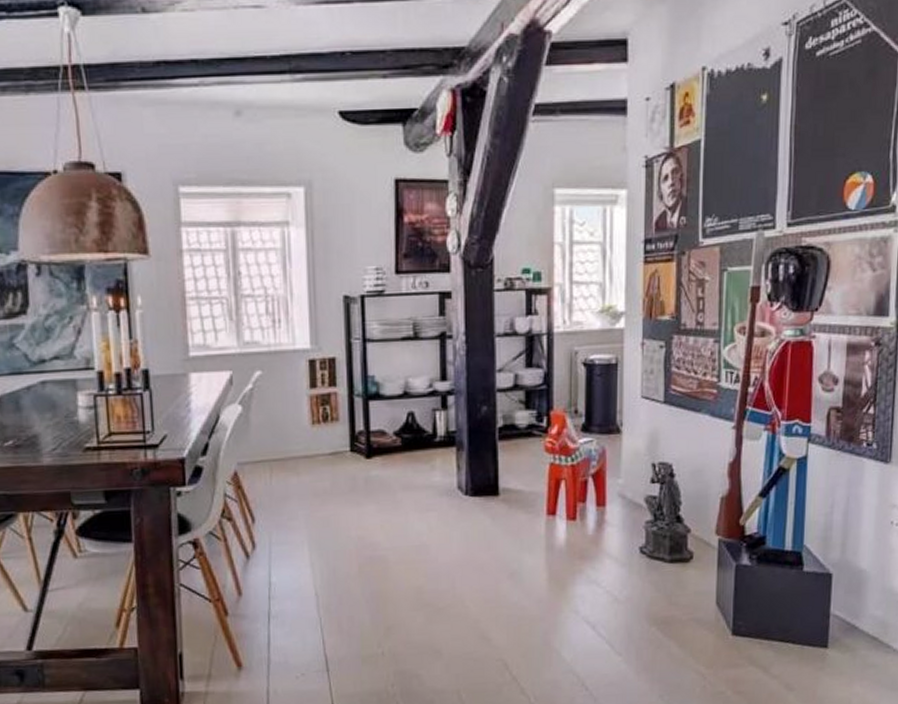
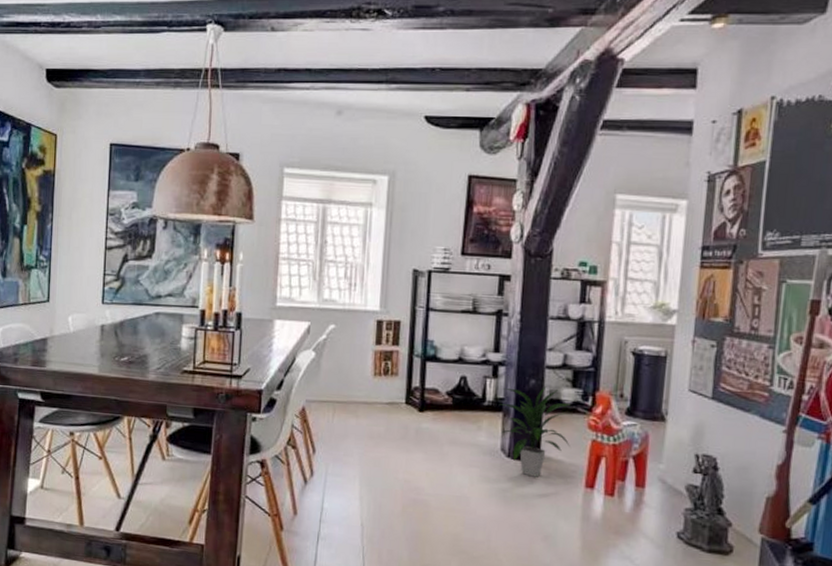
indoor plant: none [452,410,529,512] -> present [500,385,571,477]

